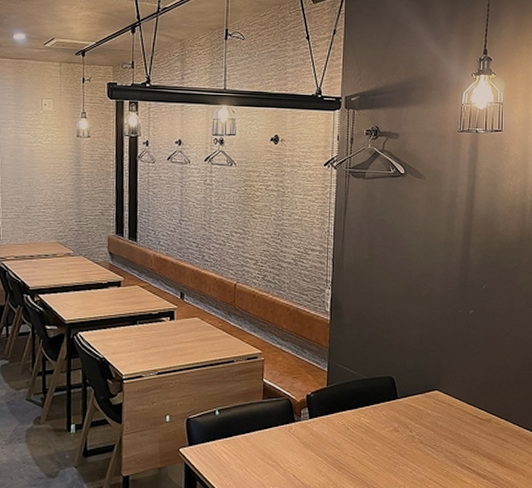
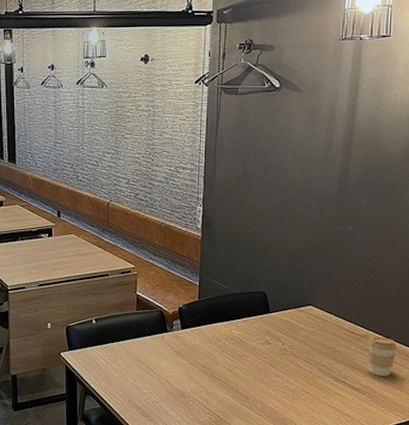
coffee cup: none [491,421,519,462] -> present [368,337,398,377]

